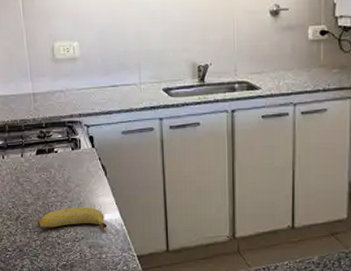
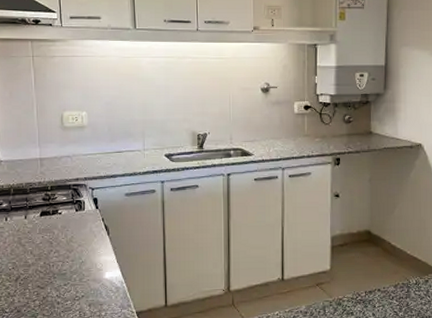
banana: present [38,207,107,229] -> none [38,266,108,288]

